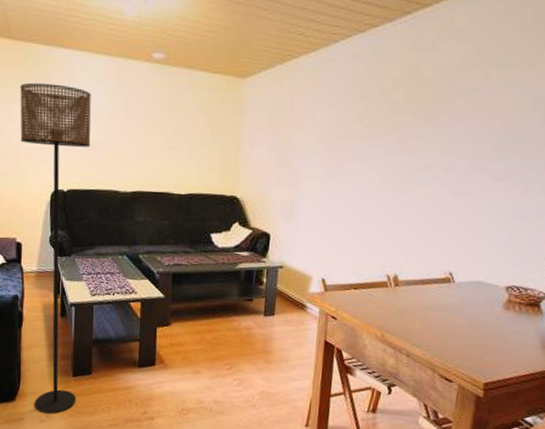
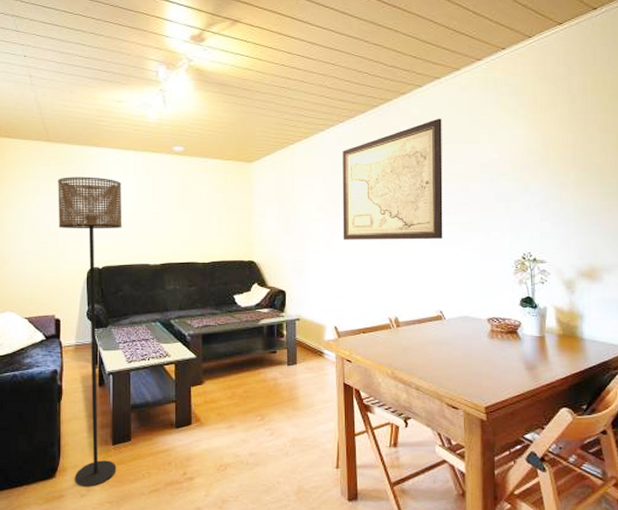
wall art: none [344,33,494,188] -> present [342,118,443,240]

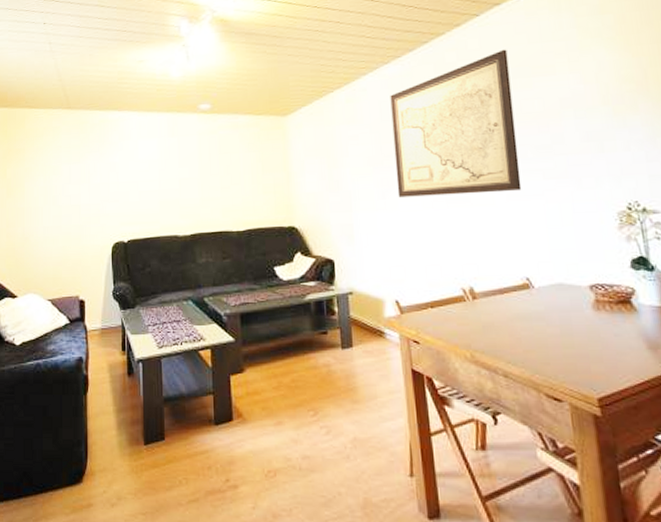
floor lamp: present [58,177,122,487] -> none [79,143,150,494]

